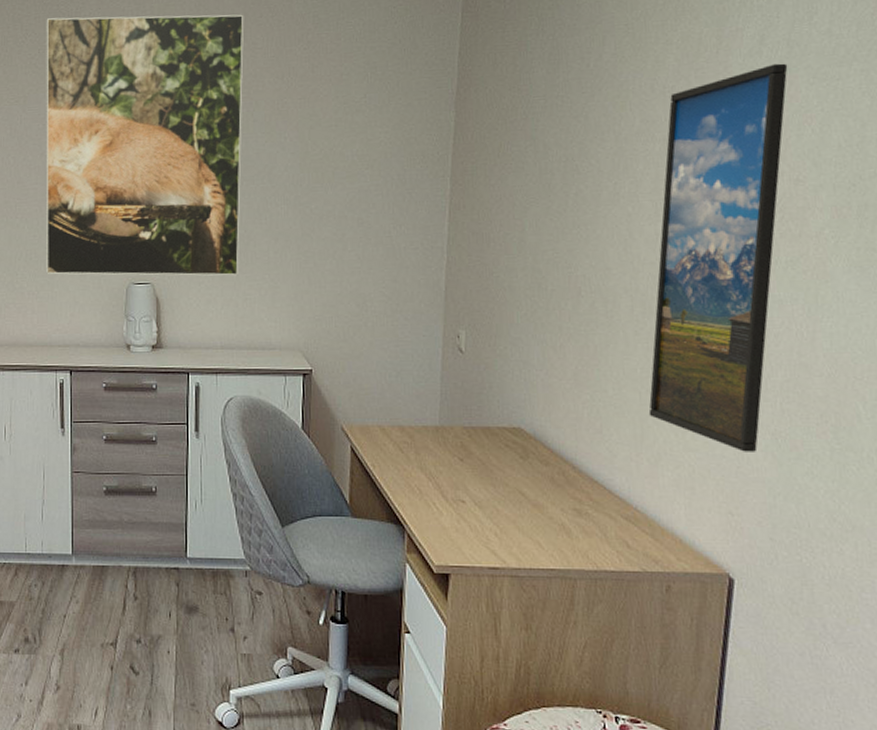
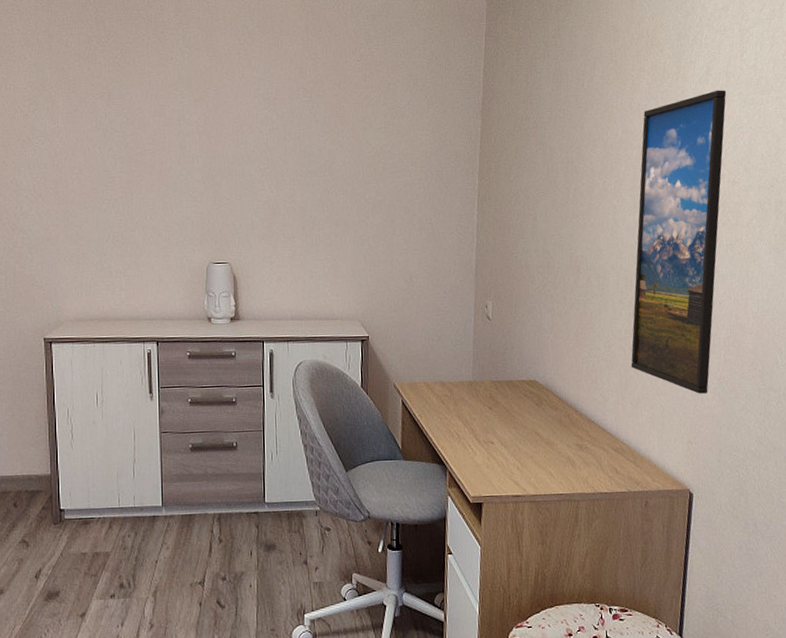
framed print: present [46,14,244,276] -> none [127,21,306,256]

